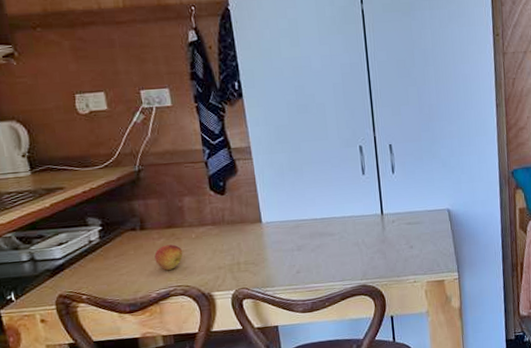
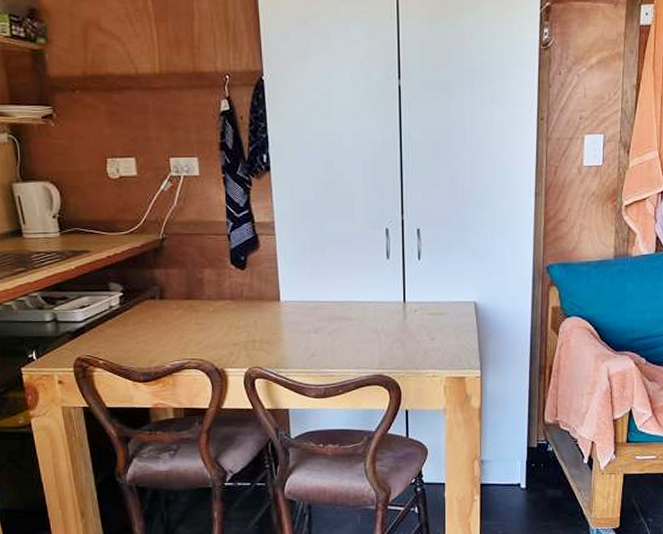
fruit: present [154,244,183,270] -> none [171,316,200,342]

